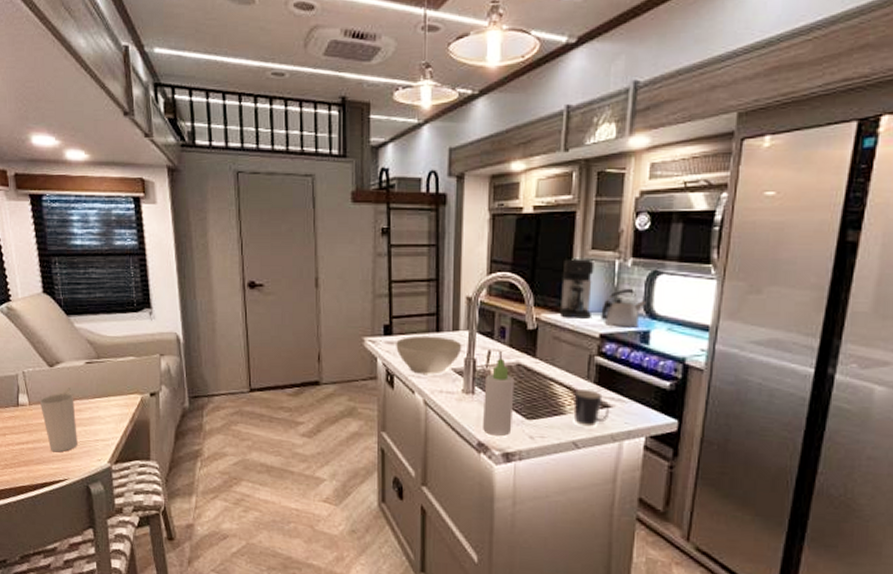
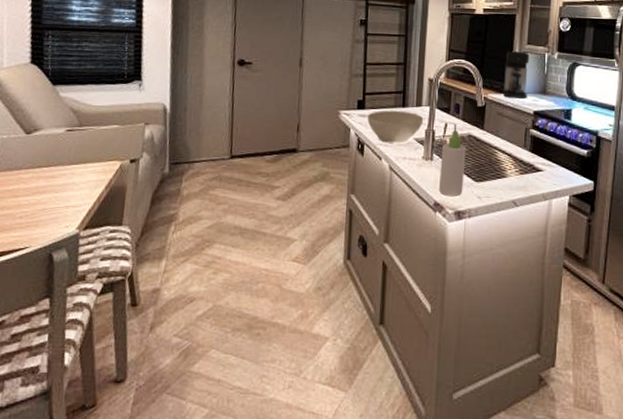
cup: present [39,388,78,453] -> none [9,155,49,220]
mug: present [573,388,610,427] -> none [513,156,542,188]
kettle: present [601,288,646,328] -> none [534,75,568,107]

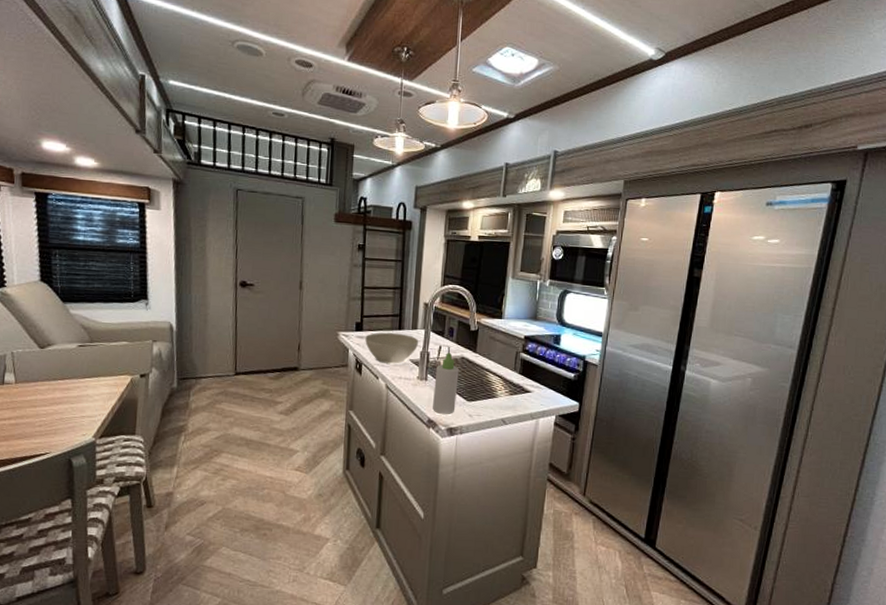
coffee maker: present [502,51,530,99] -> none [495,277,522,324]

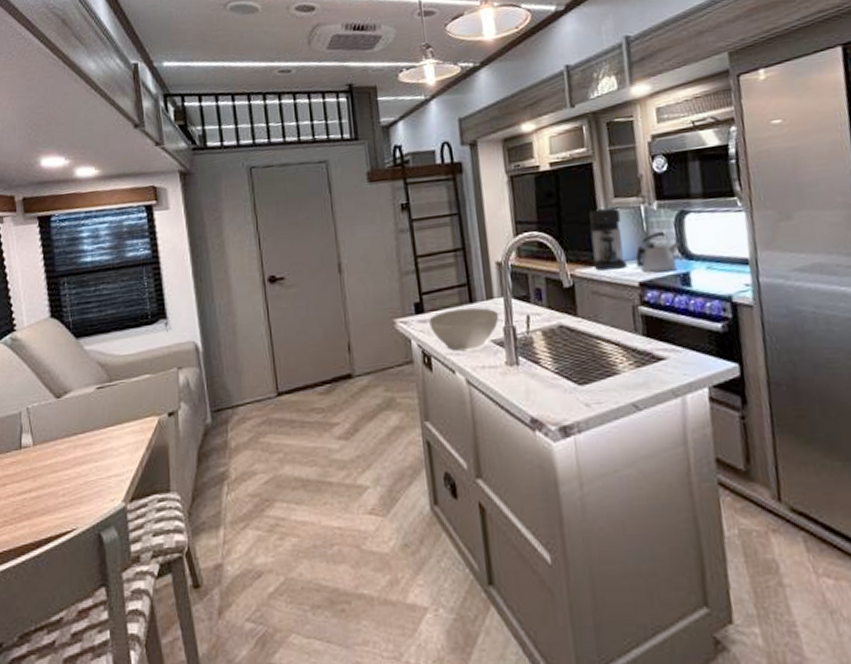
bottle: present [433,347,459,415] -> none [528,315,565,410]
coffee maker: none [495,277,522,324] -> present [589,207,627,271]
kettle: none [525,302,558,332] -> present [635,231,680,274]

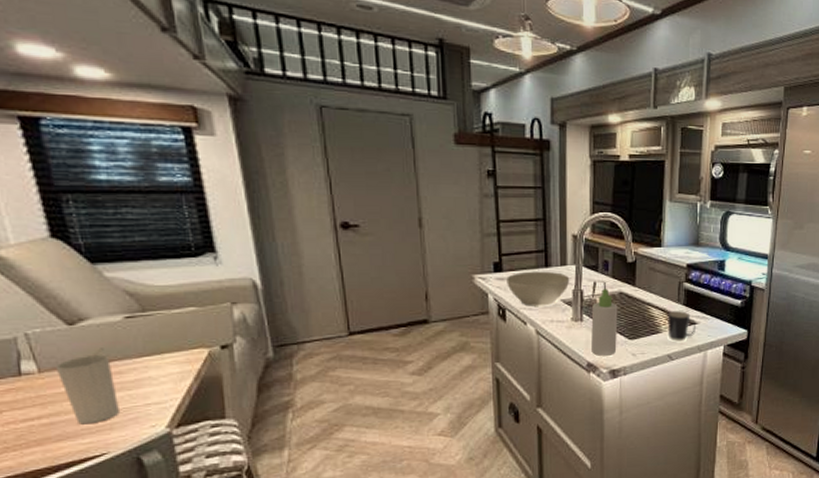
cup: none [45,419,88,498] -> present [55,348,119,425]
bottle: none [528,315,565,410] -> present [591,282,618,357]
coffee maker: present [589,207,627,271] -> none [653,201,681,252]
mug: none [624,342,666,385] -> present [668,310,697,342]
kettle: present [635,231,680,274] -> none [687,225,721,258]

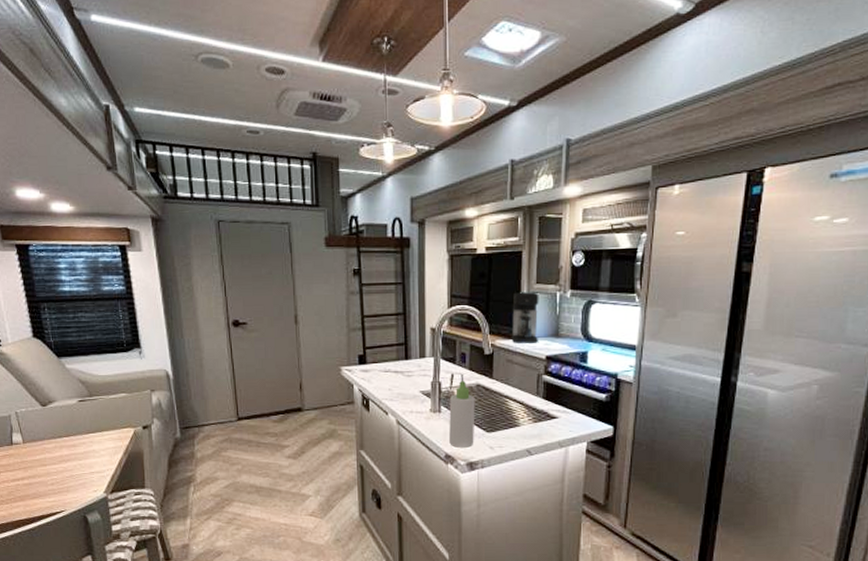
cup: present [55,348,119,425] -> none [33,425,73,486]
bowl: present [506,271,570,306] -> none [370,363,429,397]
coffee maker: none [653,201,681,252] -> present [511,292,539,343]
mug: present [668,310,697,342] -> none [526,403,557,436]

